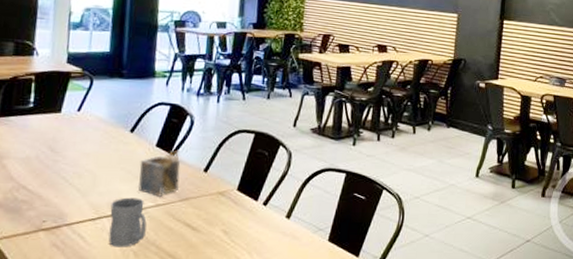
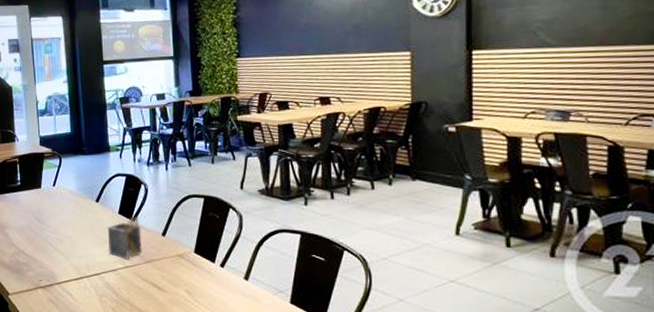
mug: present [108,197,147,247] -> none [89,260,120,304]

